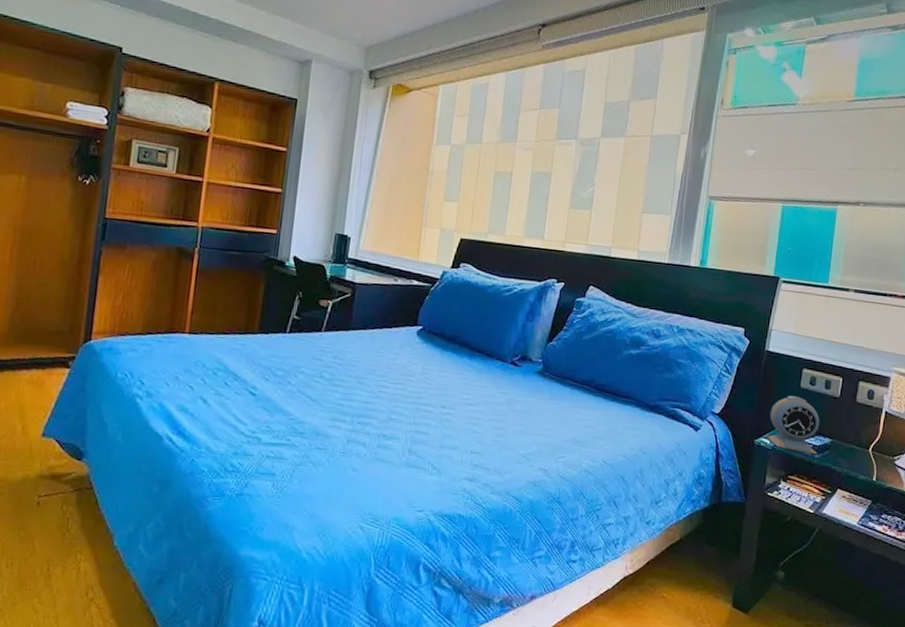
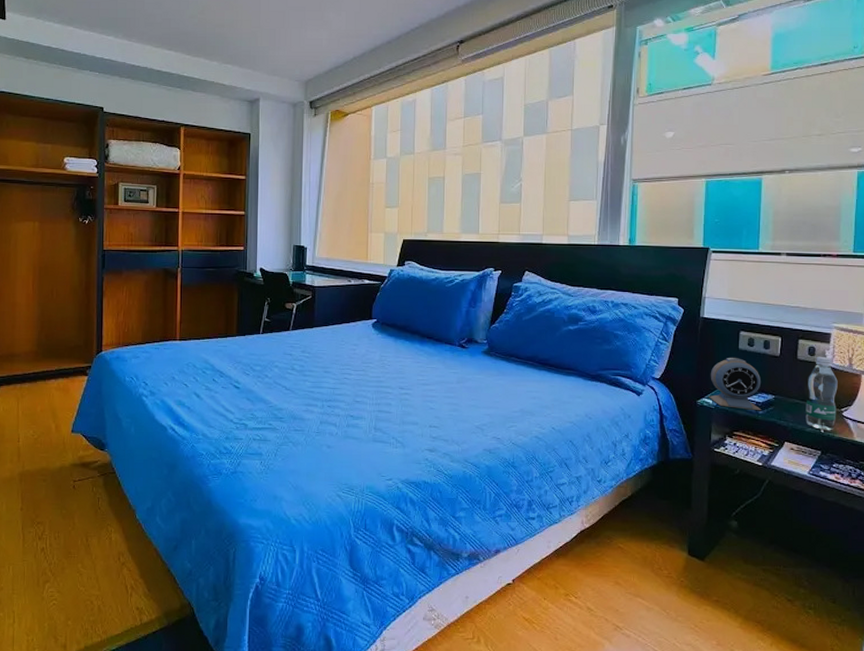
bottle: none [859,400,893,480] -> present [805,356,838,431]

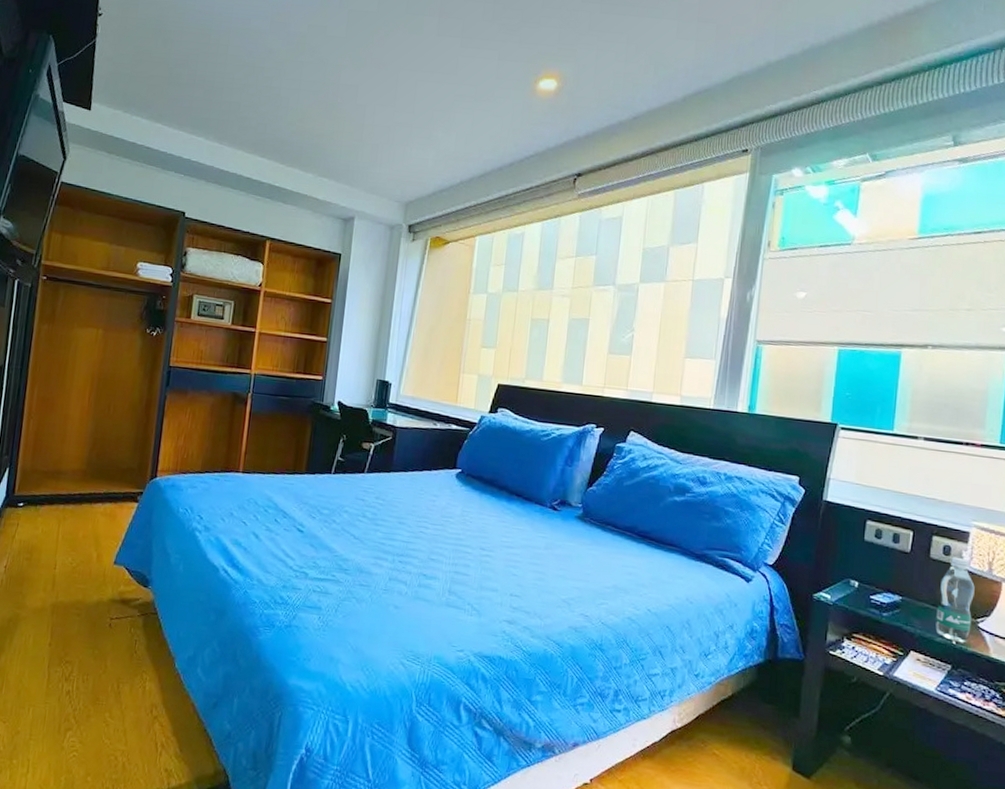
alarm clock: present [708,357,762,411] -> none [826,548,888,613]

